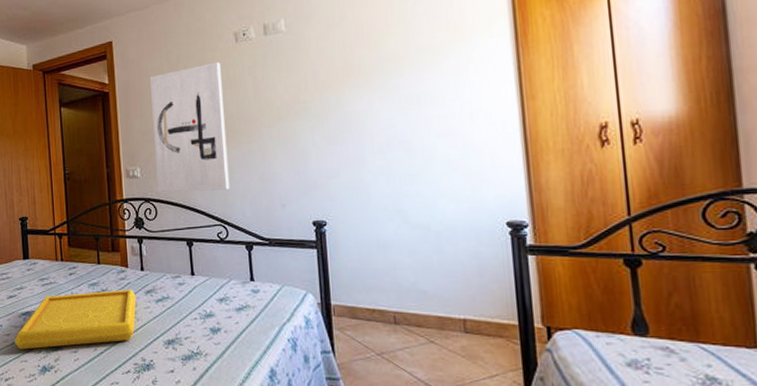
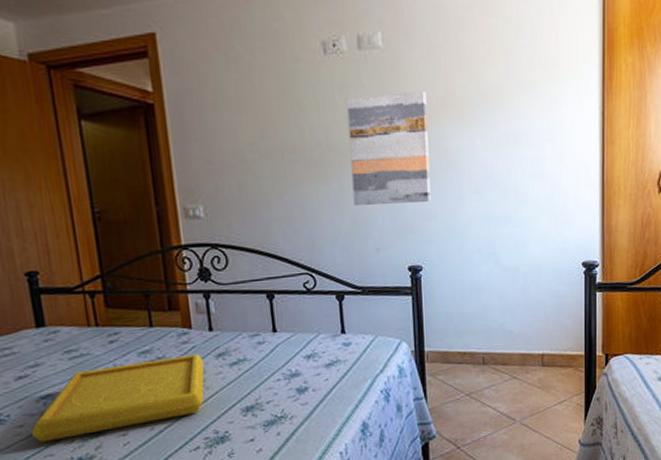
wall art: present [149,61,230,192] -> none [211,76,318,236]
wall art: none [255,63,333,166] -> present [347,90,431,205]

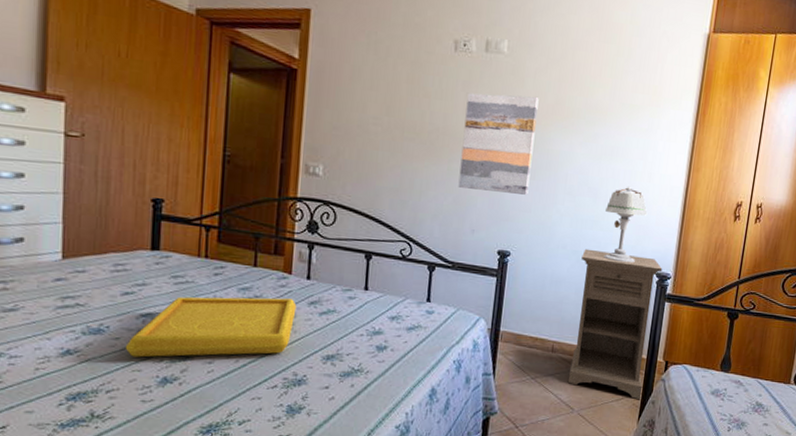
nightstand: none [499,247,589,399] -> present [568,248,663,400]
table lamp: none [518,173,564,258] -> present [603,186,648,263]

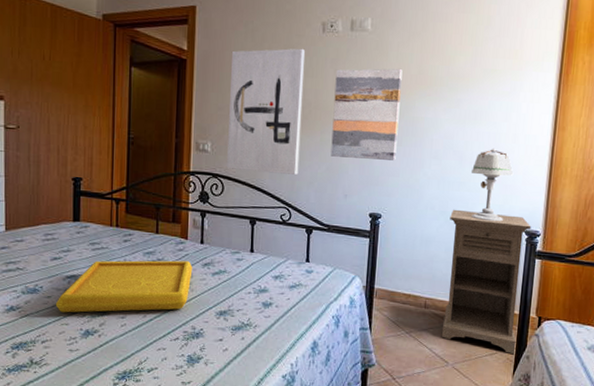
wall art: none [340,63,434,206] -> present [227,48,305,175]

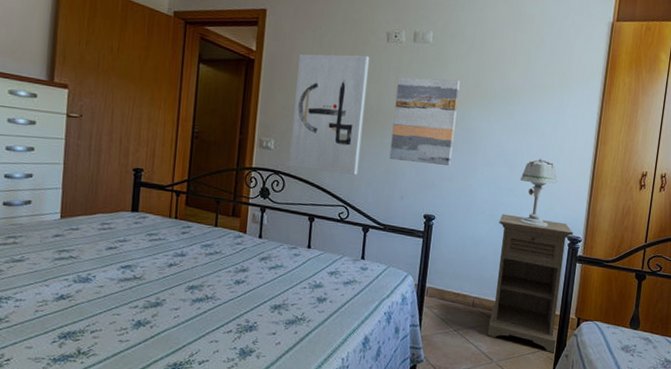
serving tray: present [55,260,193,313] -> none [107,251,250,303]

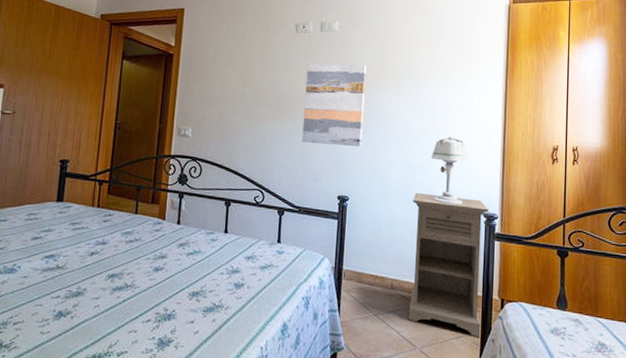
wall art: present [289,54,369,175] -> none [205,45,280,159]

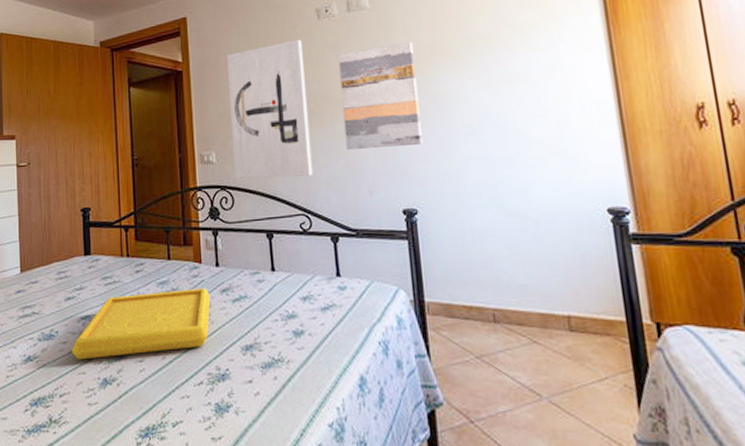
serving tray: none [31,240,169,294] -> present [71,288,211,360]
wall art: none [205,45,280,159] -> present [226,39,313,179]
nightstand: present [409,192,489,338] -> none [503,191,635,379]
table lamp: present [431,135,470,205] -> none [519,112,575,203]

